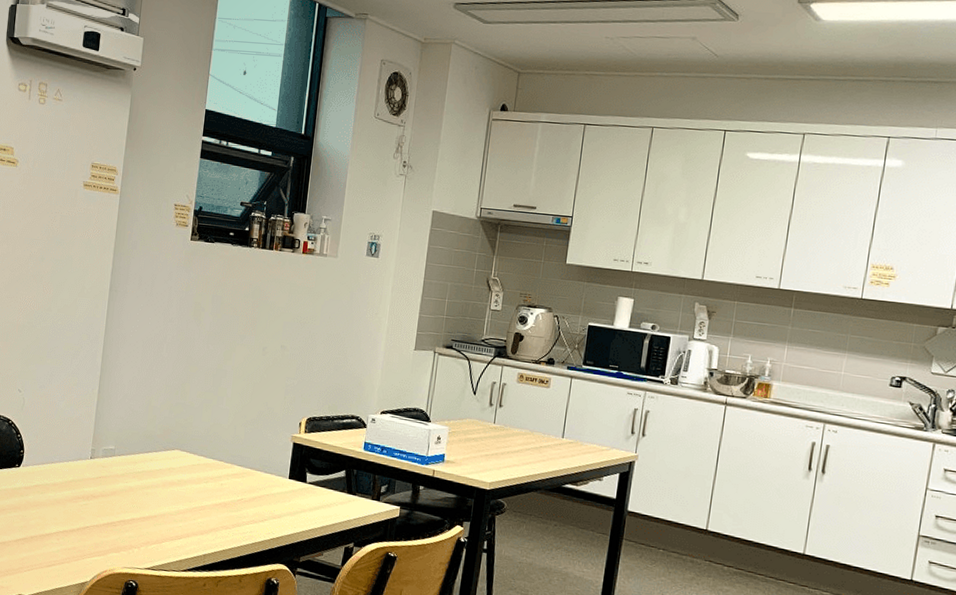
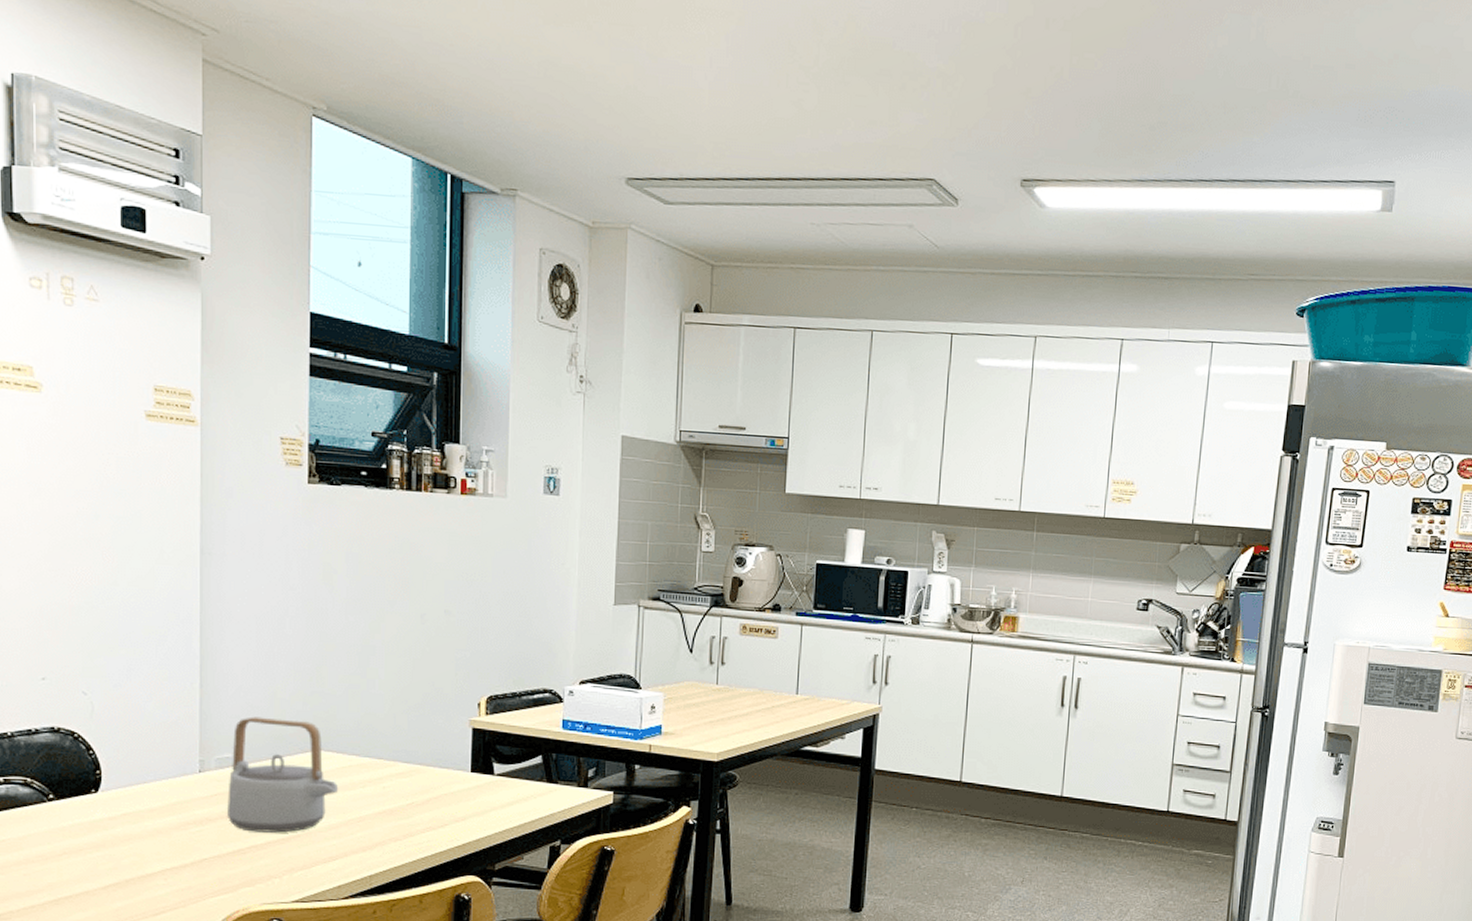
teapot: none [106,419,189,513] -> present [226,716,339,833]

